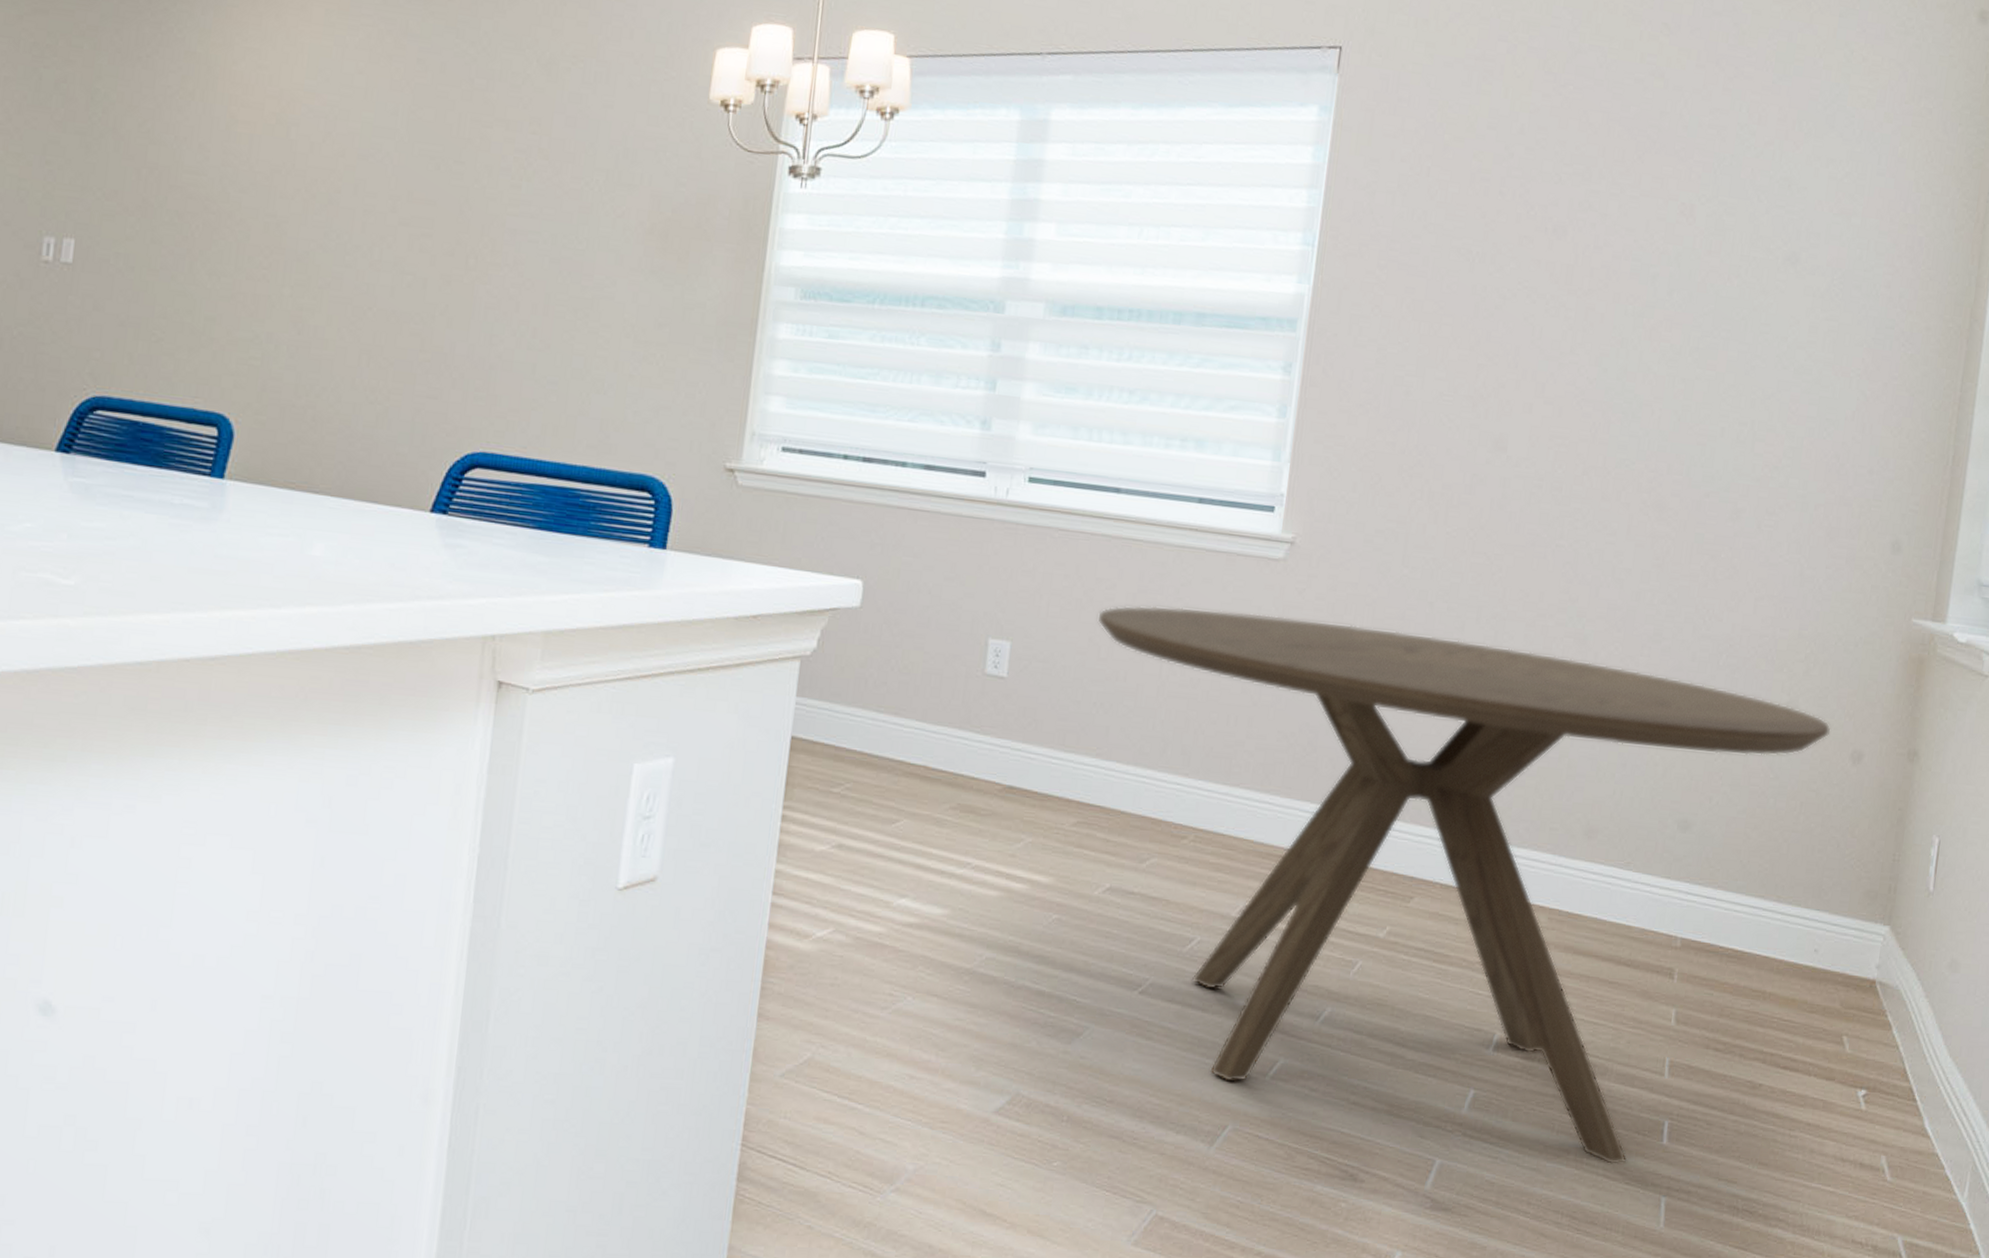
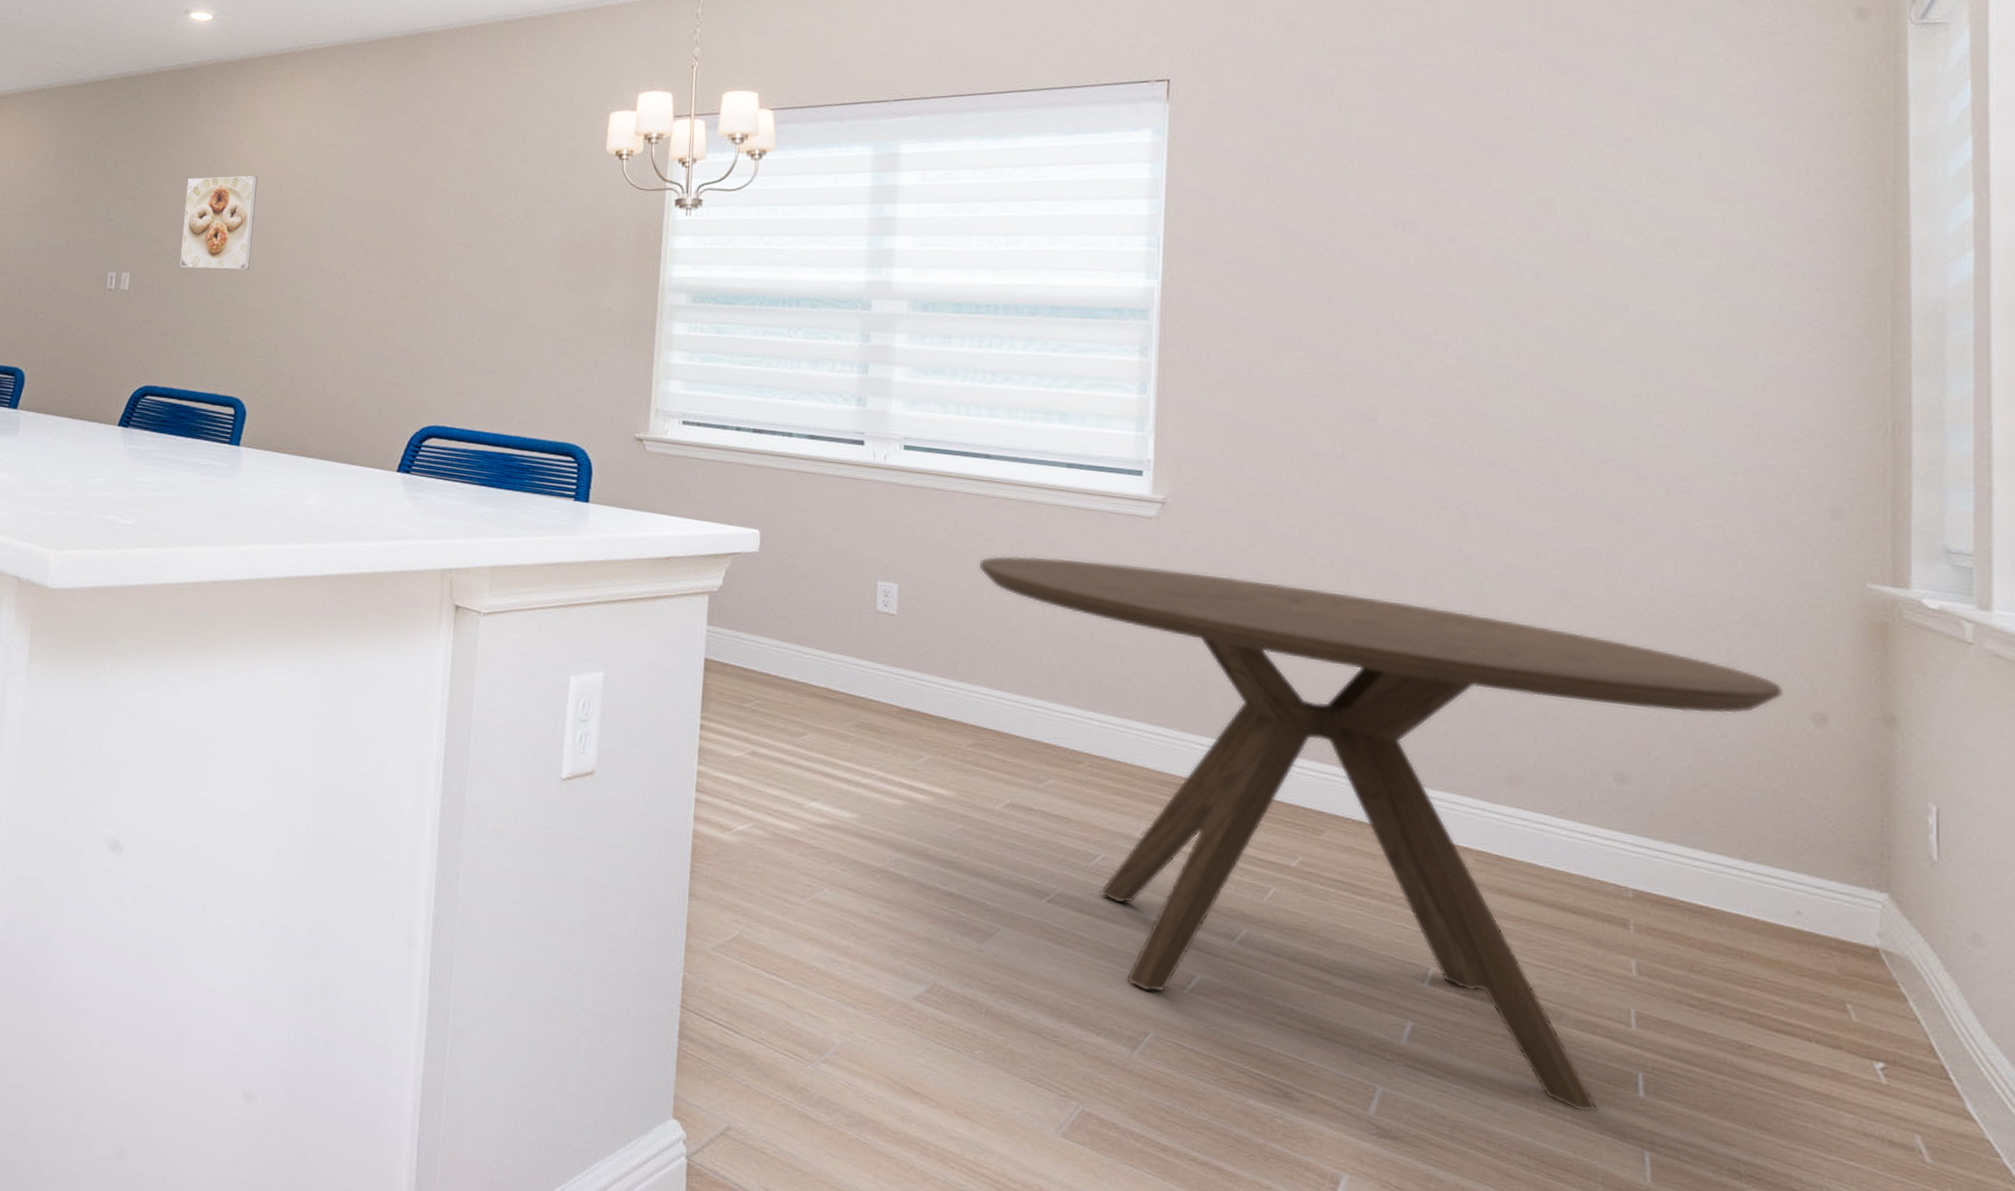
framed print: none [145,108,257,240] -> present [179,175,258,270]

